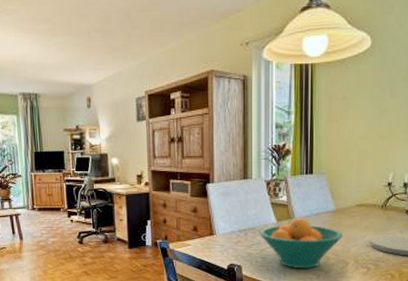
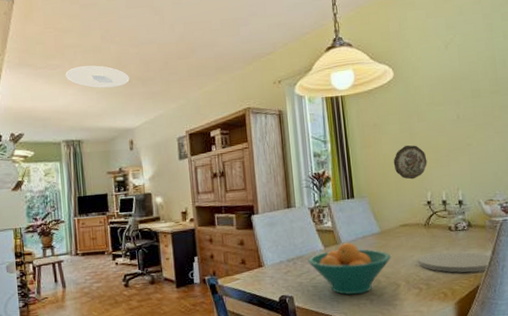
ceiling light: none [22,13,89,39] -> present [65,65,130,88]
decorative plate: none [358,123,394,159] -> present [393,145,428,180]

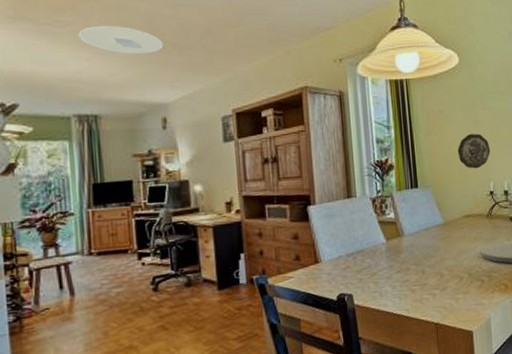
fruit bowl: present [308,242,392,295] -> none [369,234,455,290]

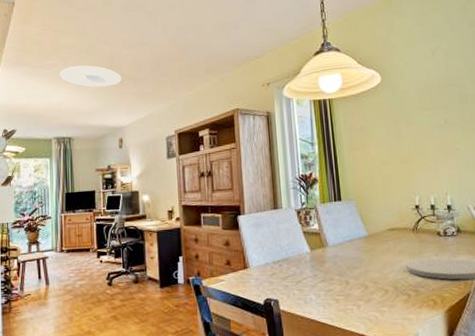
decorative plate: present [457,134,491,169] -> none [380,149,415,183]

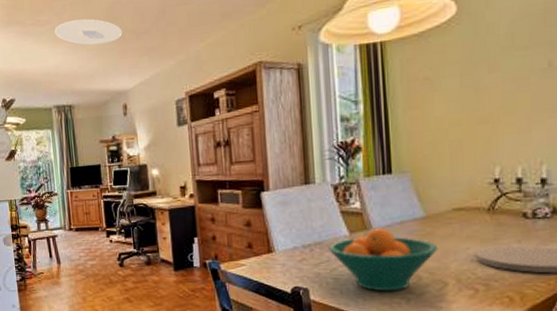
fruit bowl: none [294,245,379,300] -> present [328,227,439,292]

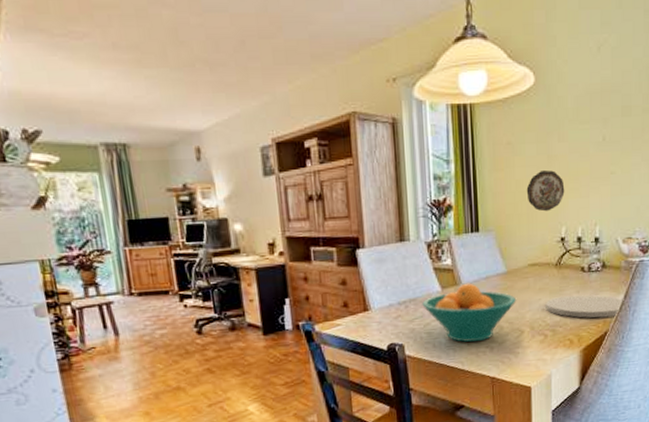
ceiling light: present [54,19,123,46] -> none [96,38,192,72]
decorative plate: none [448,104,498,150] -> present [526,170,565,212]

